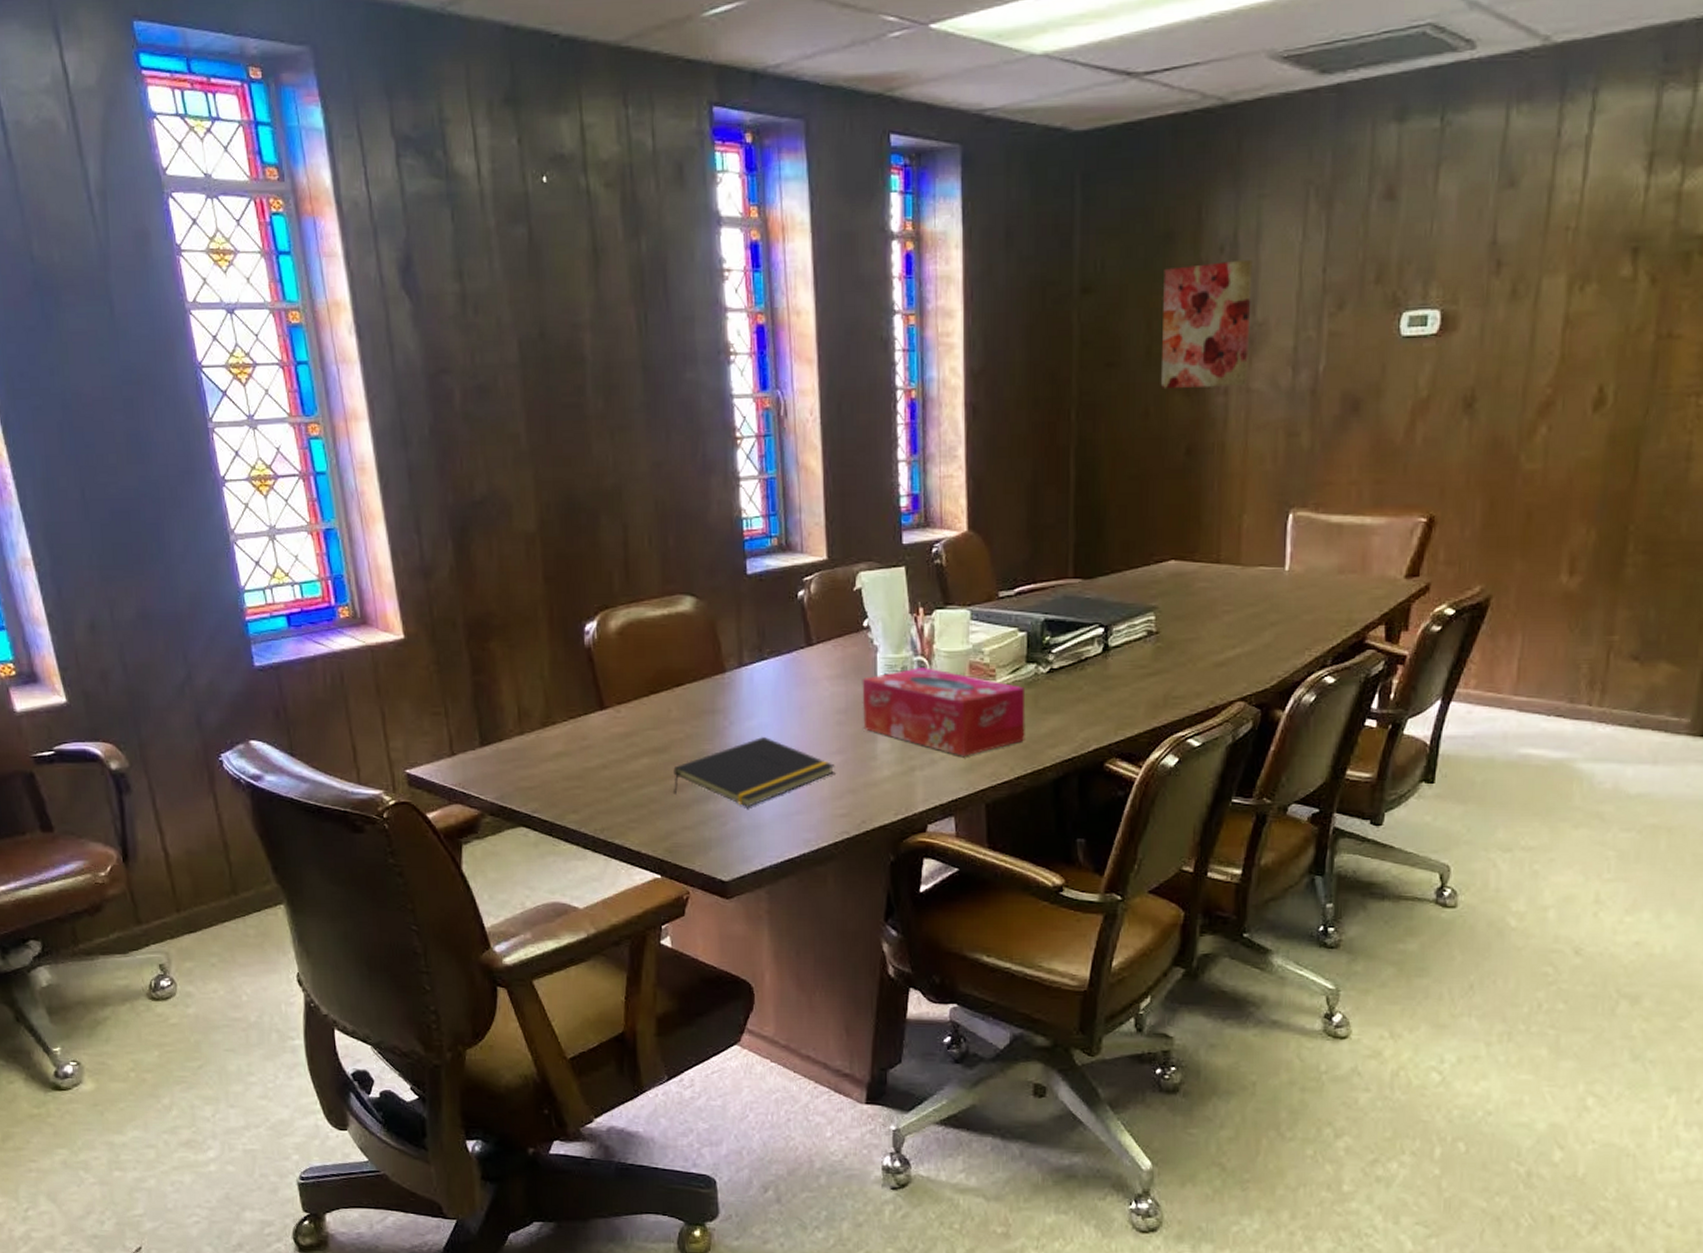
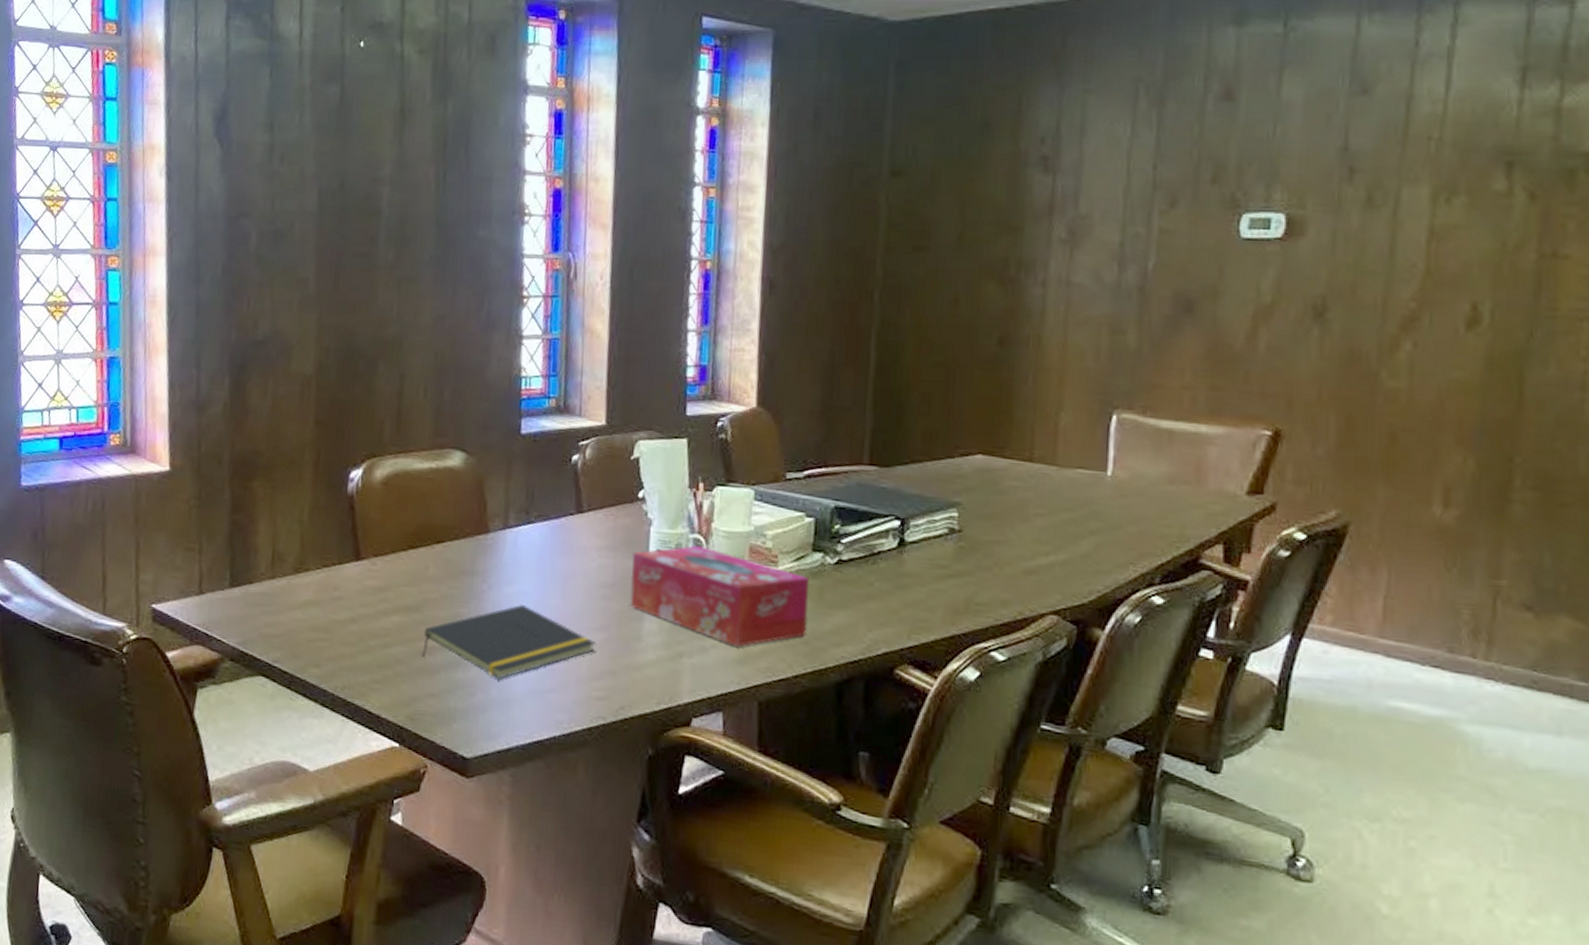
wall art: present [1160,259,1253,390] -> none [972,152,1076,279]

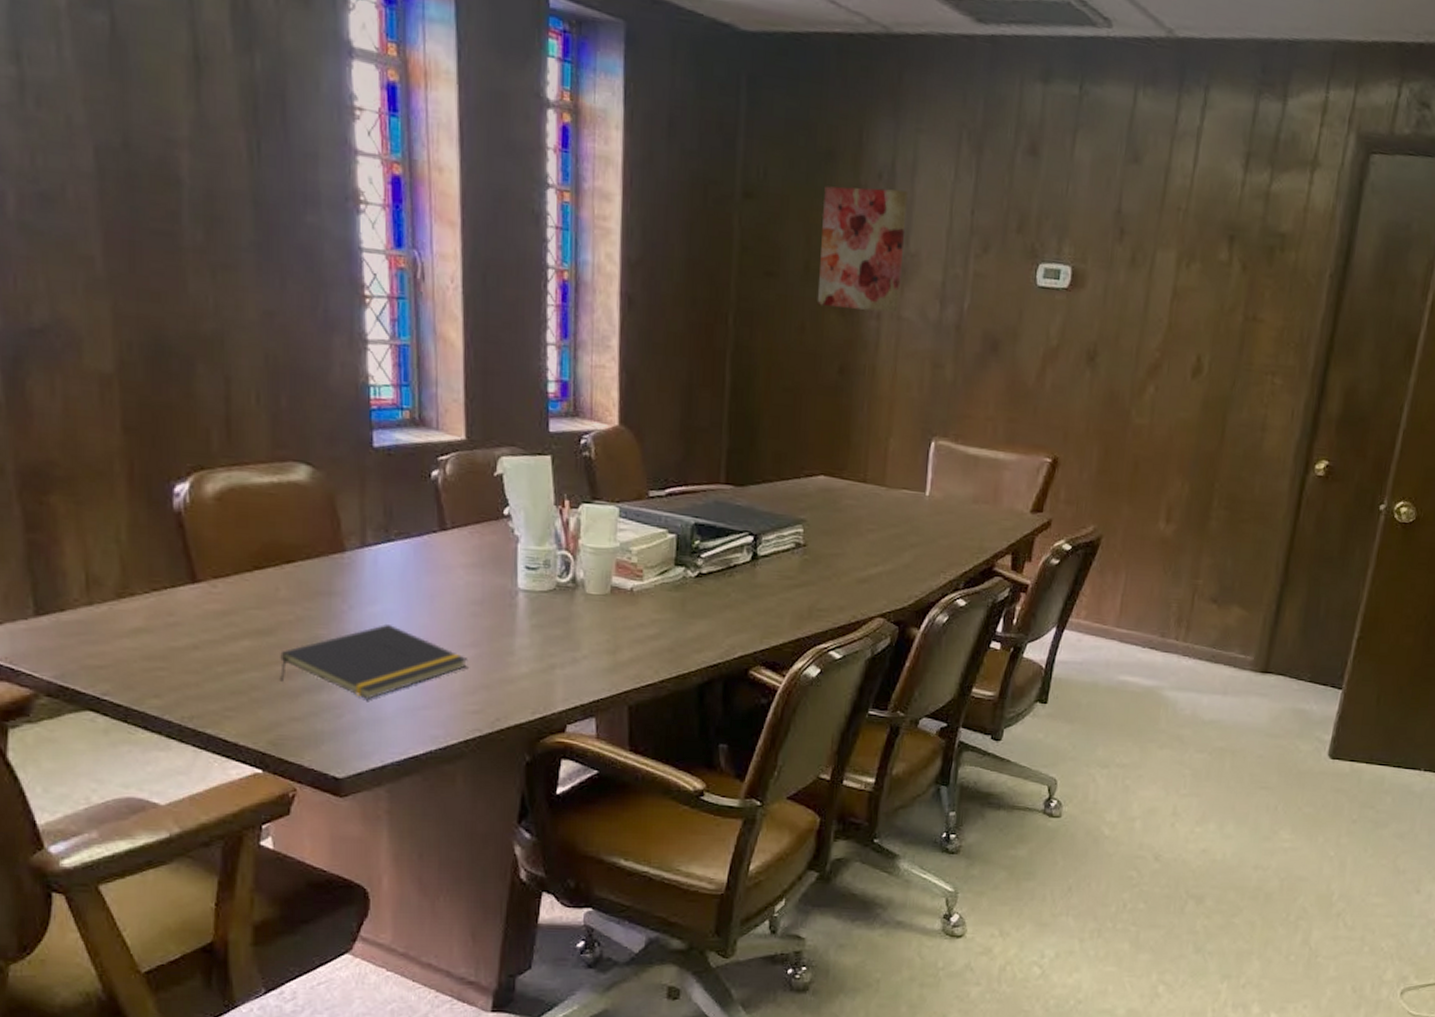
tissue box: present [630,545,810,647] -> none [500,562,673,657]
wall art: none [972,152,1076,279] -> present [816,186,908,313]

